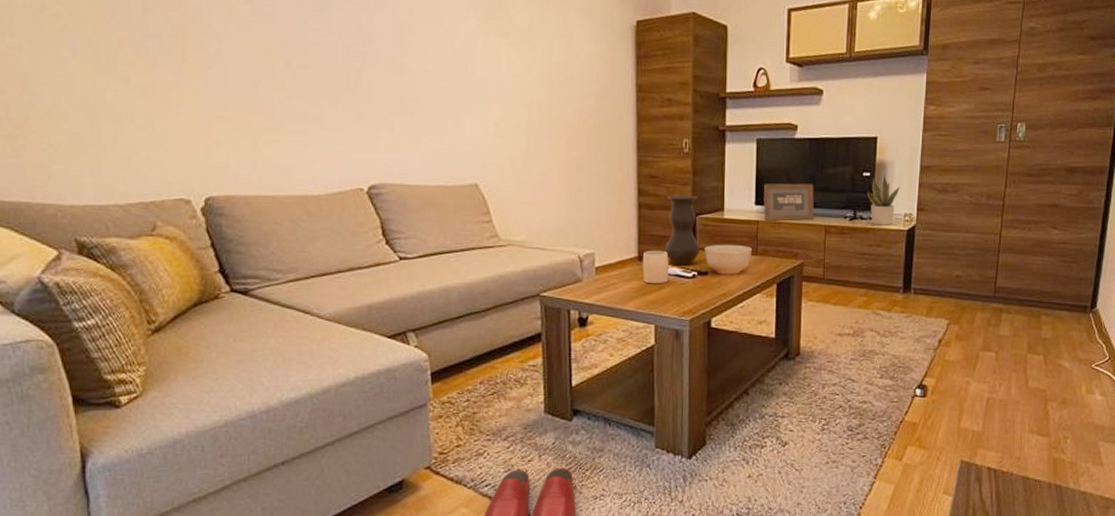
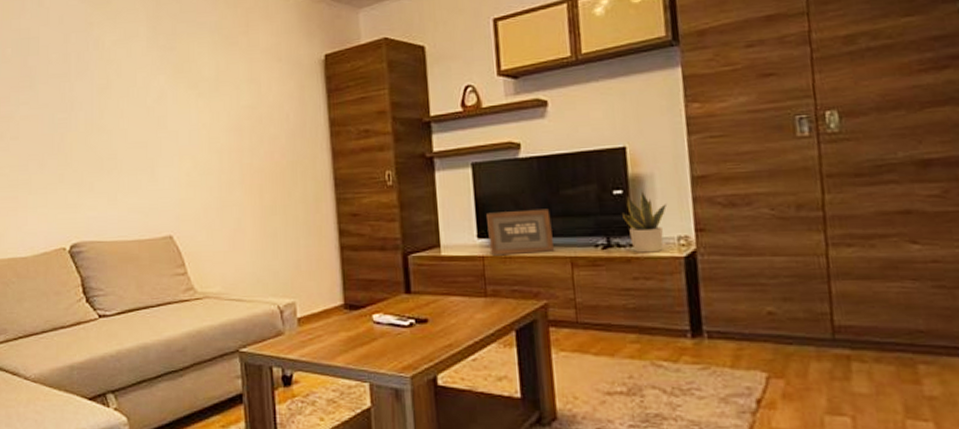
mug: present [642,250,669,284] -> none [349,296,381,335]
vase: present [665,196,701,266] -> none [372,233,417,313]
bowl: present [704,244,753,275] -> none [421,285,480,322]

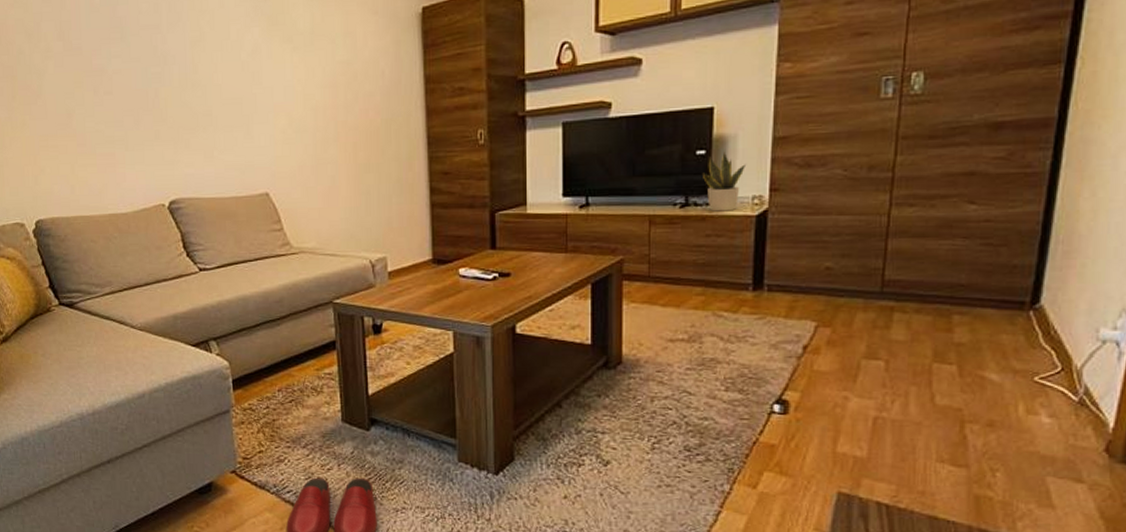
picture frame: present [486,208,555,256] -> none [573,168,635,214]

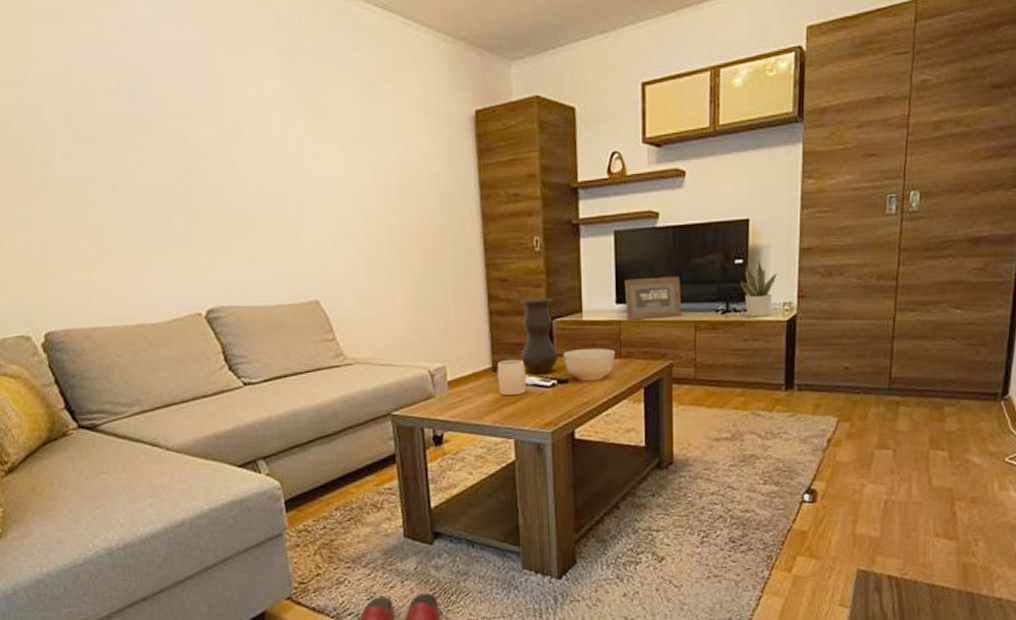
mug: none [437,251,466,288] -> present [497,359,526,396]
vase: none [461,191,501,267] -> present [519,298,559,375]
bowl: none [505,241,561,276] -> present [563,347,616,382]
picture frame: none [573,168,635,214] -> present [625,276,682,320]

